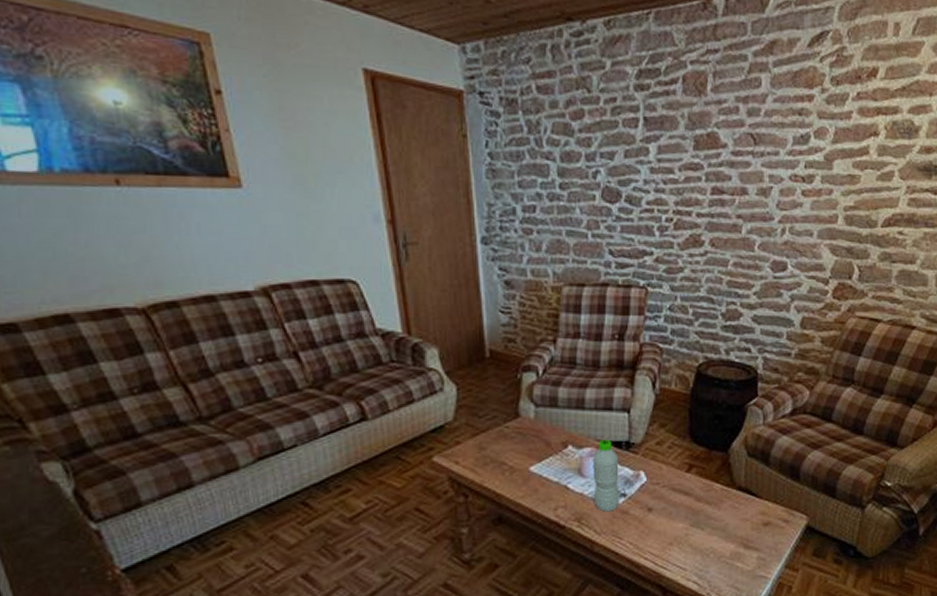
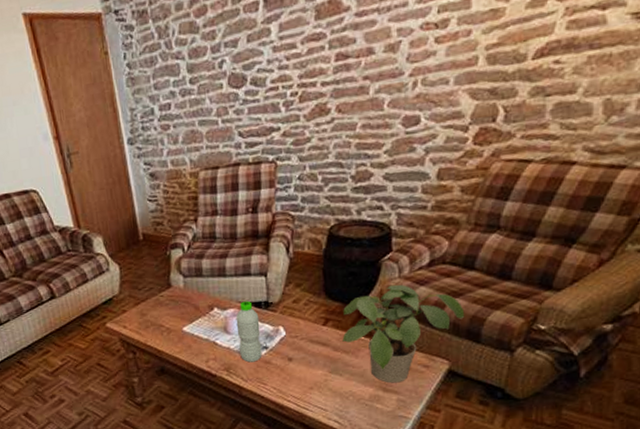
potted plant: none [705,431,823,539] -> present [342,284,465,383]

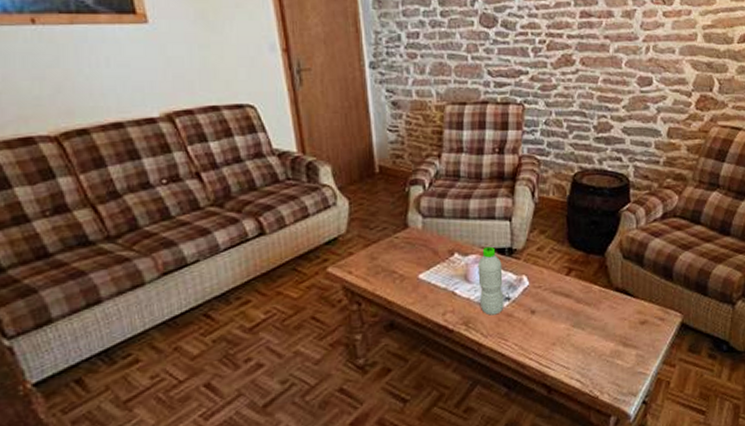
potted plant: present [342,284,465,383] -> none [585,235,694,338]

